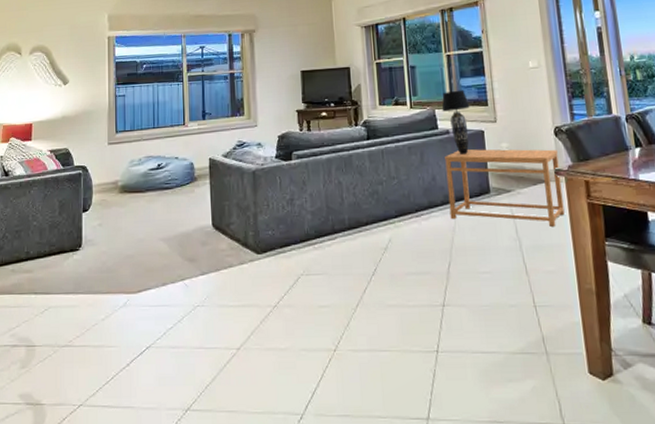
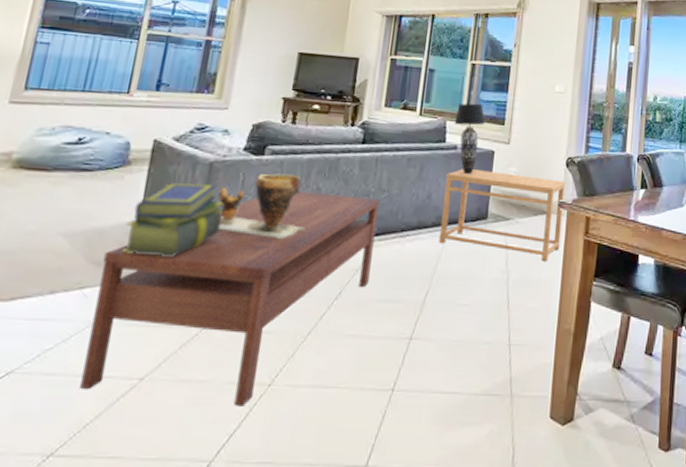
coffee table: none [193,185,397,369] -> present [80,190,381,407]
stack of books: none [203,188,271,251] -> present [122,183,224,257]
clay pot: none [264,173,335,228] -> present [218,174,304,239]

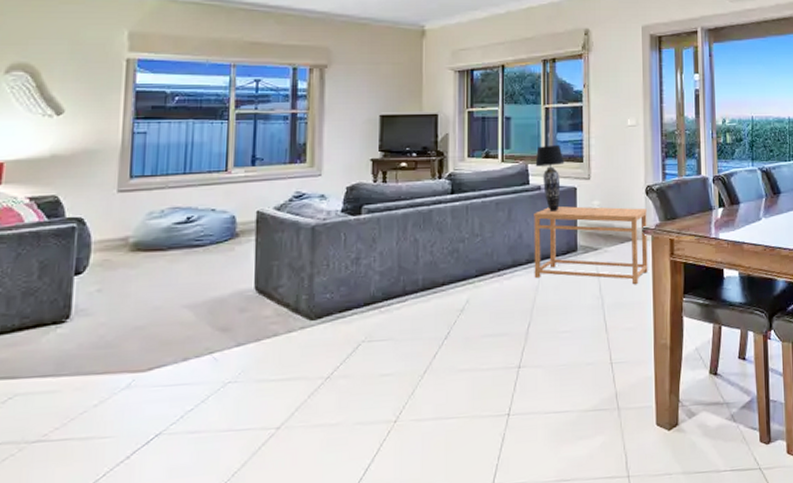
coffee table: present [80,190,381,407] -> none [224,243,475,444]
stack of books: present [122,183,224,257] -> none [243,246,331,317]
clay pot: present [218,174,304,239] -> none [324,229,407,290]

